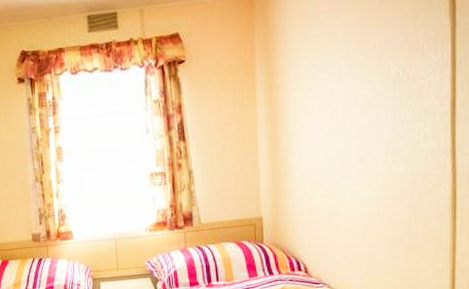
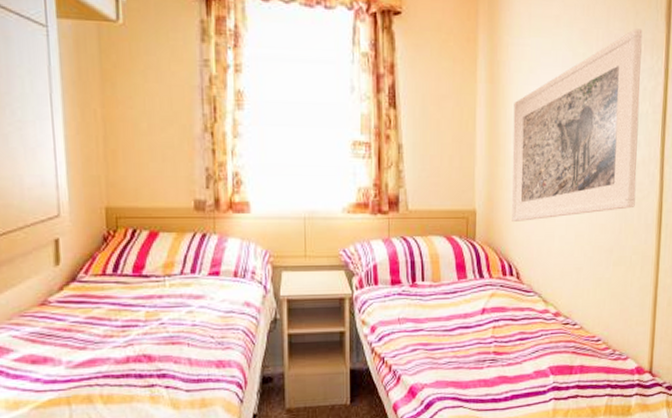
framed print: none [293,28,425,223] -> present [512,29,643,221]

